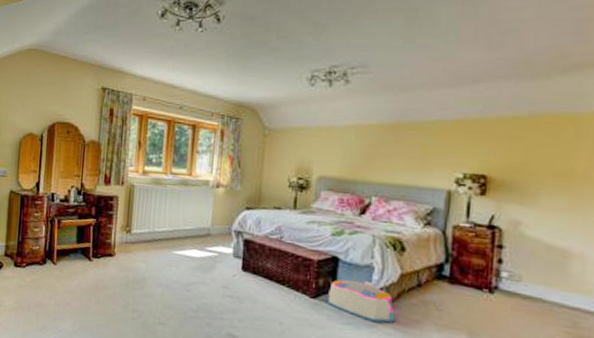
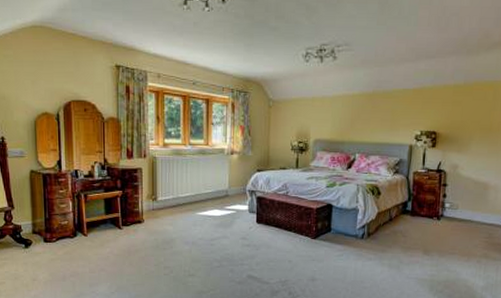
storage bin: present [326,279,396,323] -> none [324,220,375,252]

